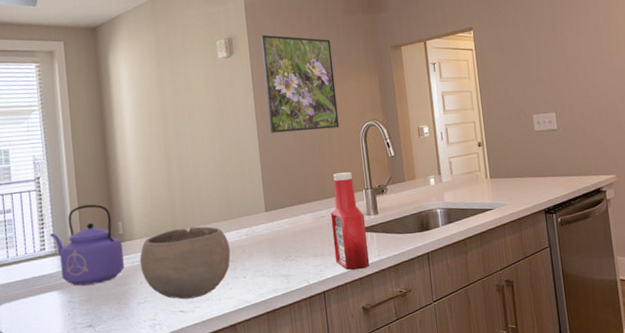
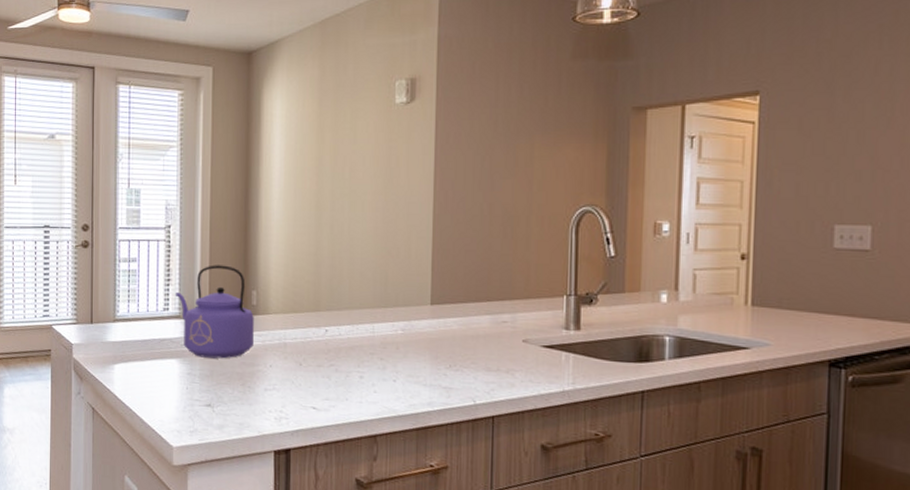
bowl: present [139,226,231,300] -> none [272,309,381,396]
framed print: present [260,35,340,133] -> none [451,78,547,210]
ketchup bottle: present [330,172,370,271] -> none [513,269,562,398]

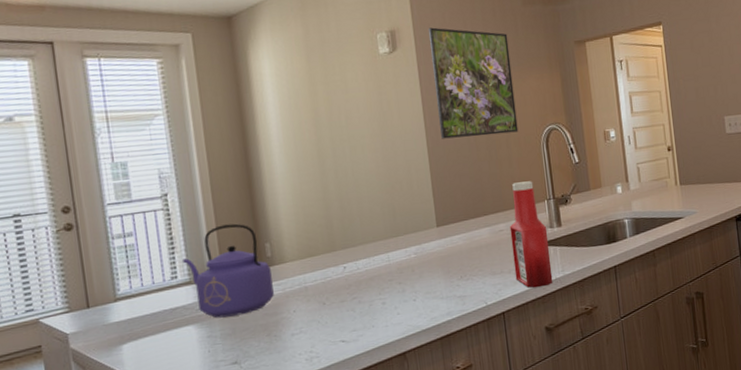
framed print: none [451,78,547,210] -> present [427,27,519,139]
ketchup bottle: none [513,269,562,398] -> present [509,181,553,289]

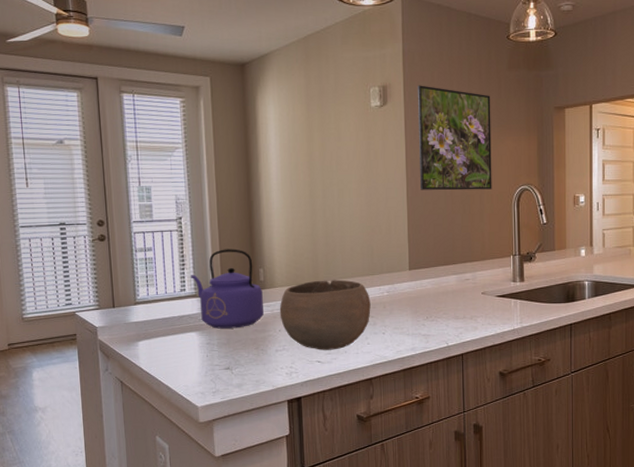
bowl: none [292,245,398,328] -> present [279,279,371,350]
ketchup bottle: present [509,181,553,289] -> none [475,236,511,336]

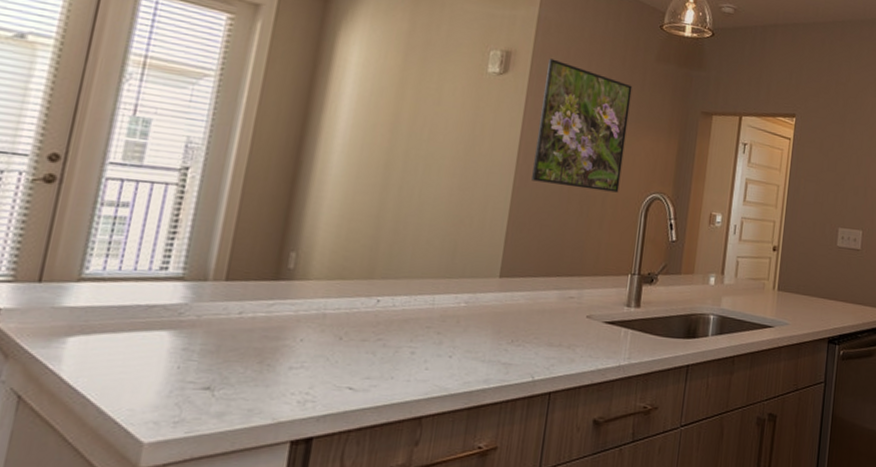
kettle: present [191,249,264,329] -> none [182,218,289,331]
bowl: present [279,279,371,350] -> none [306,276,441,374]

